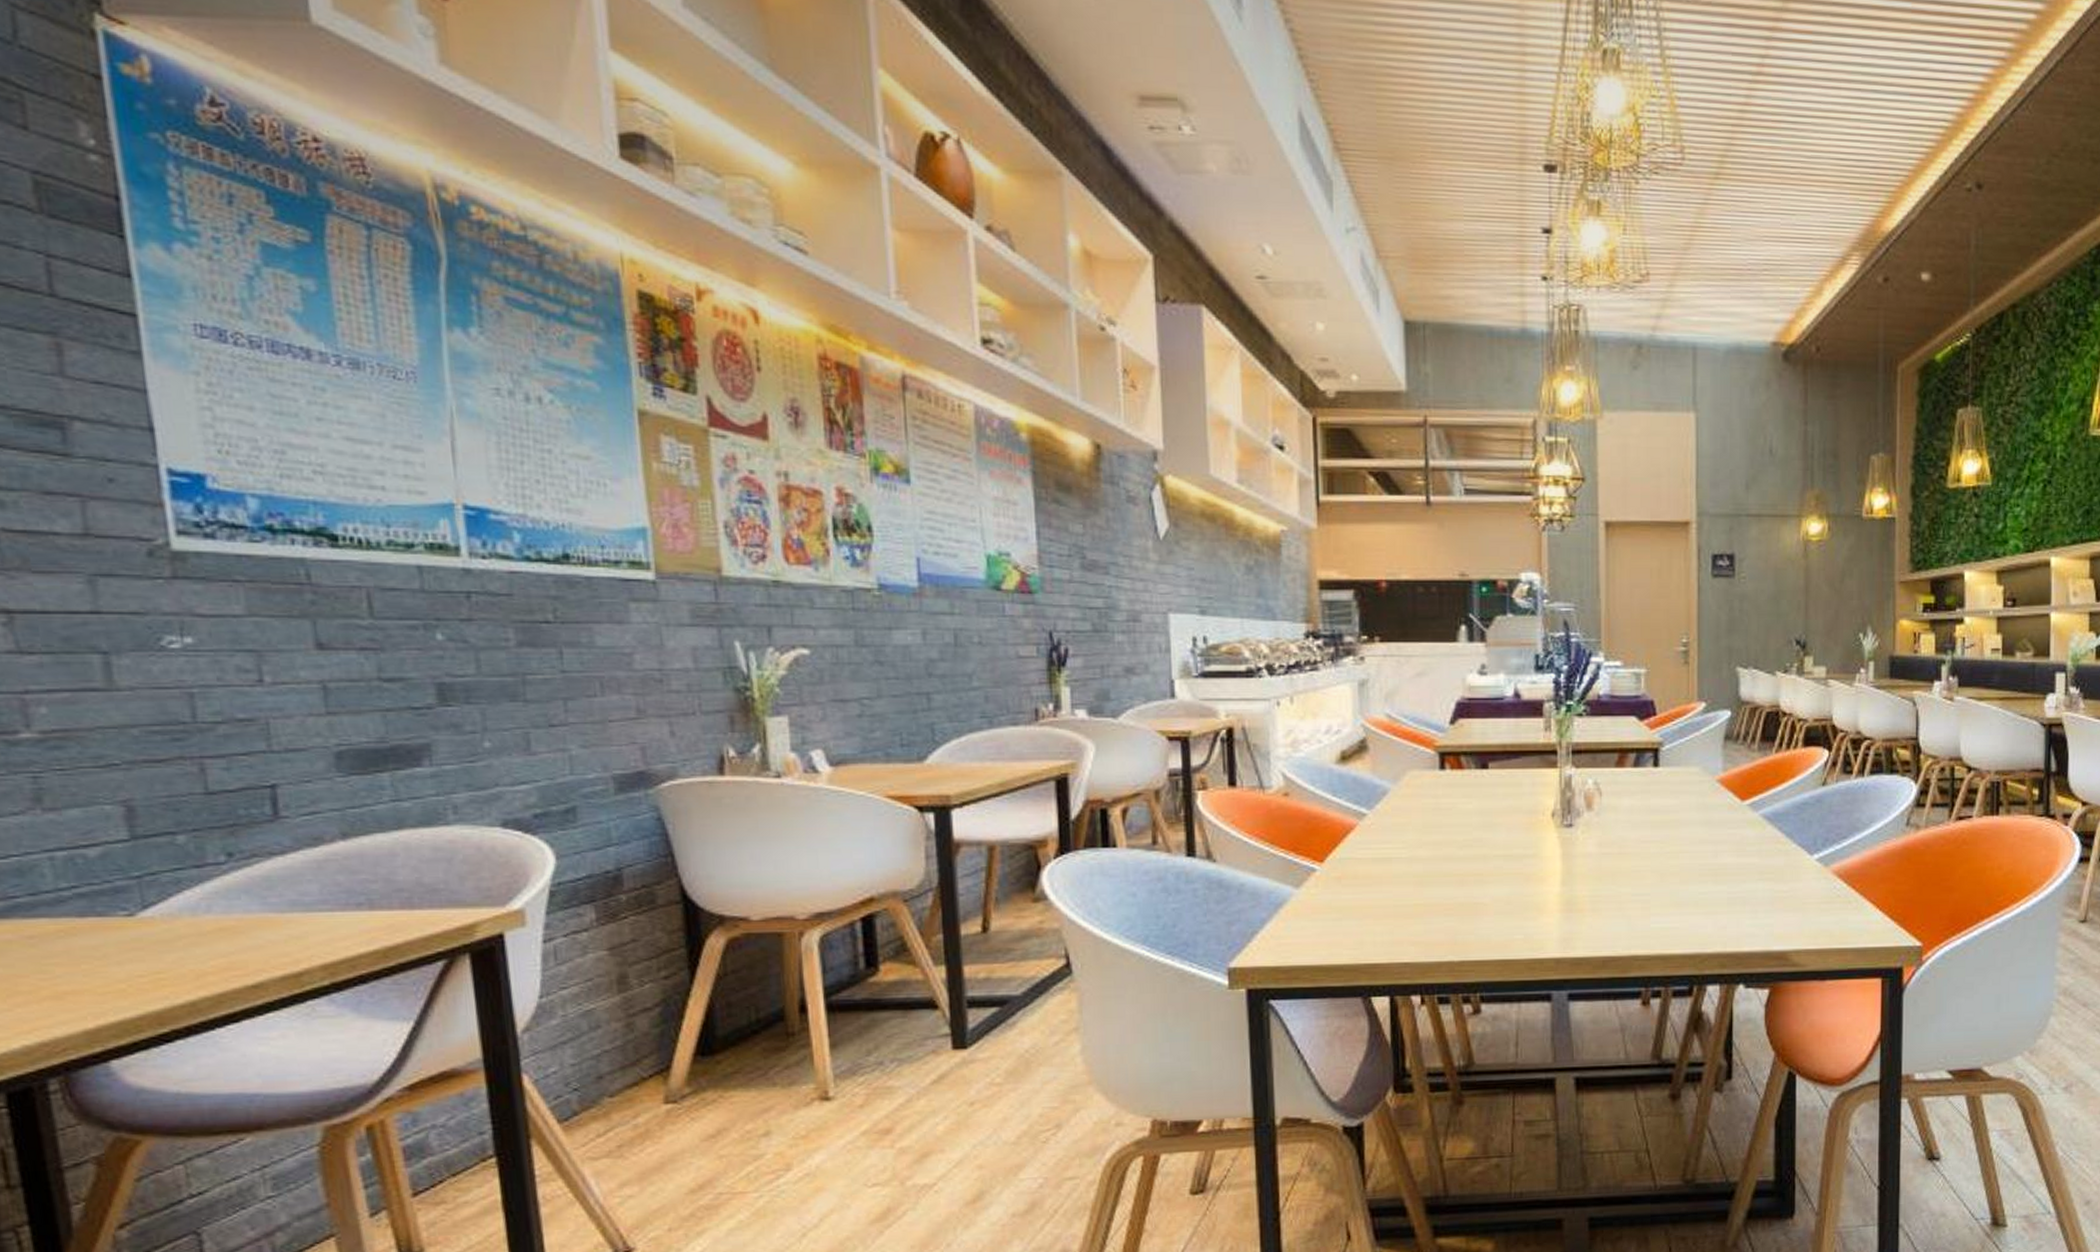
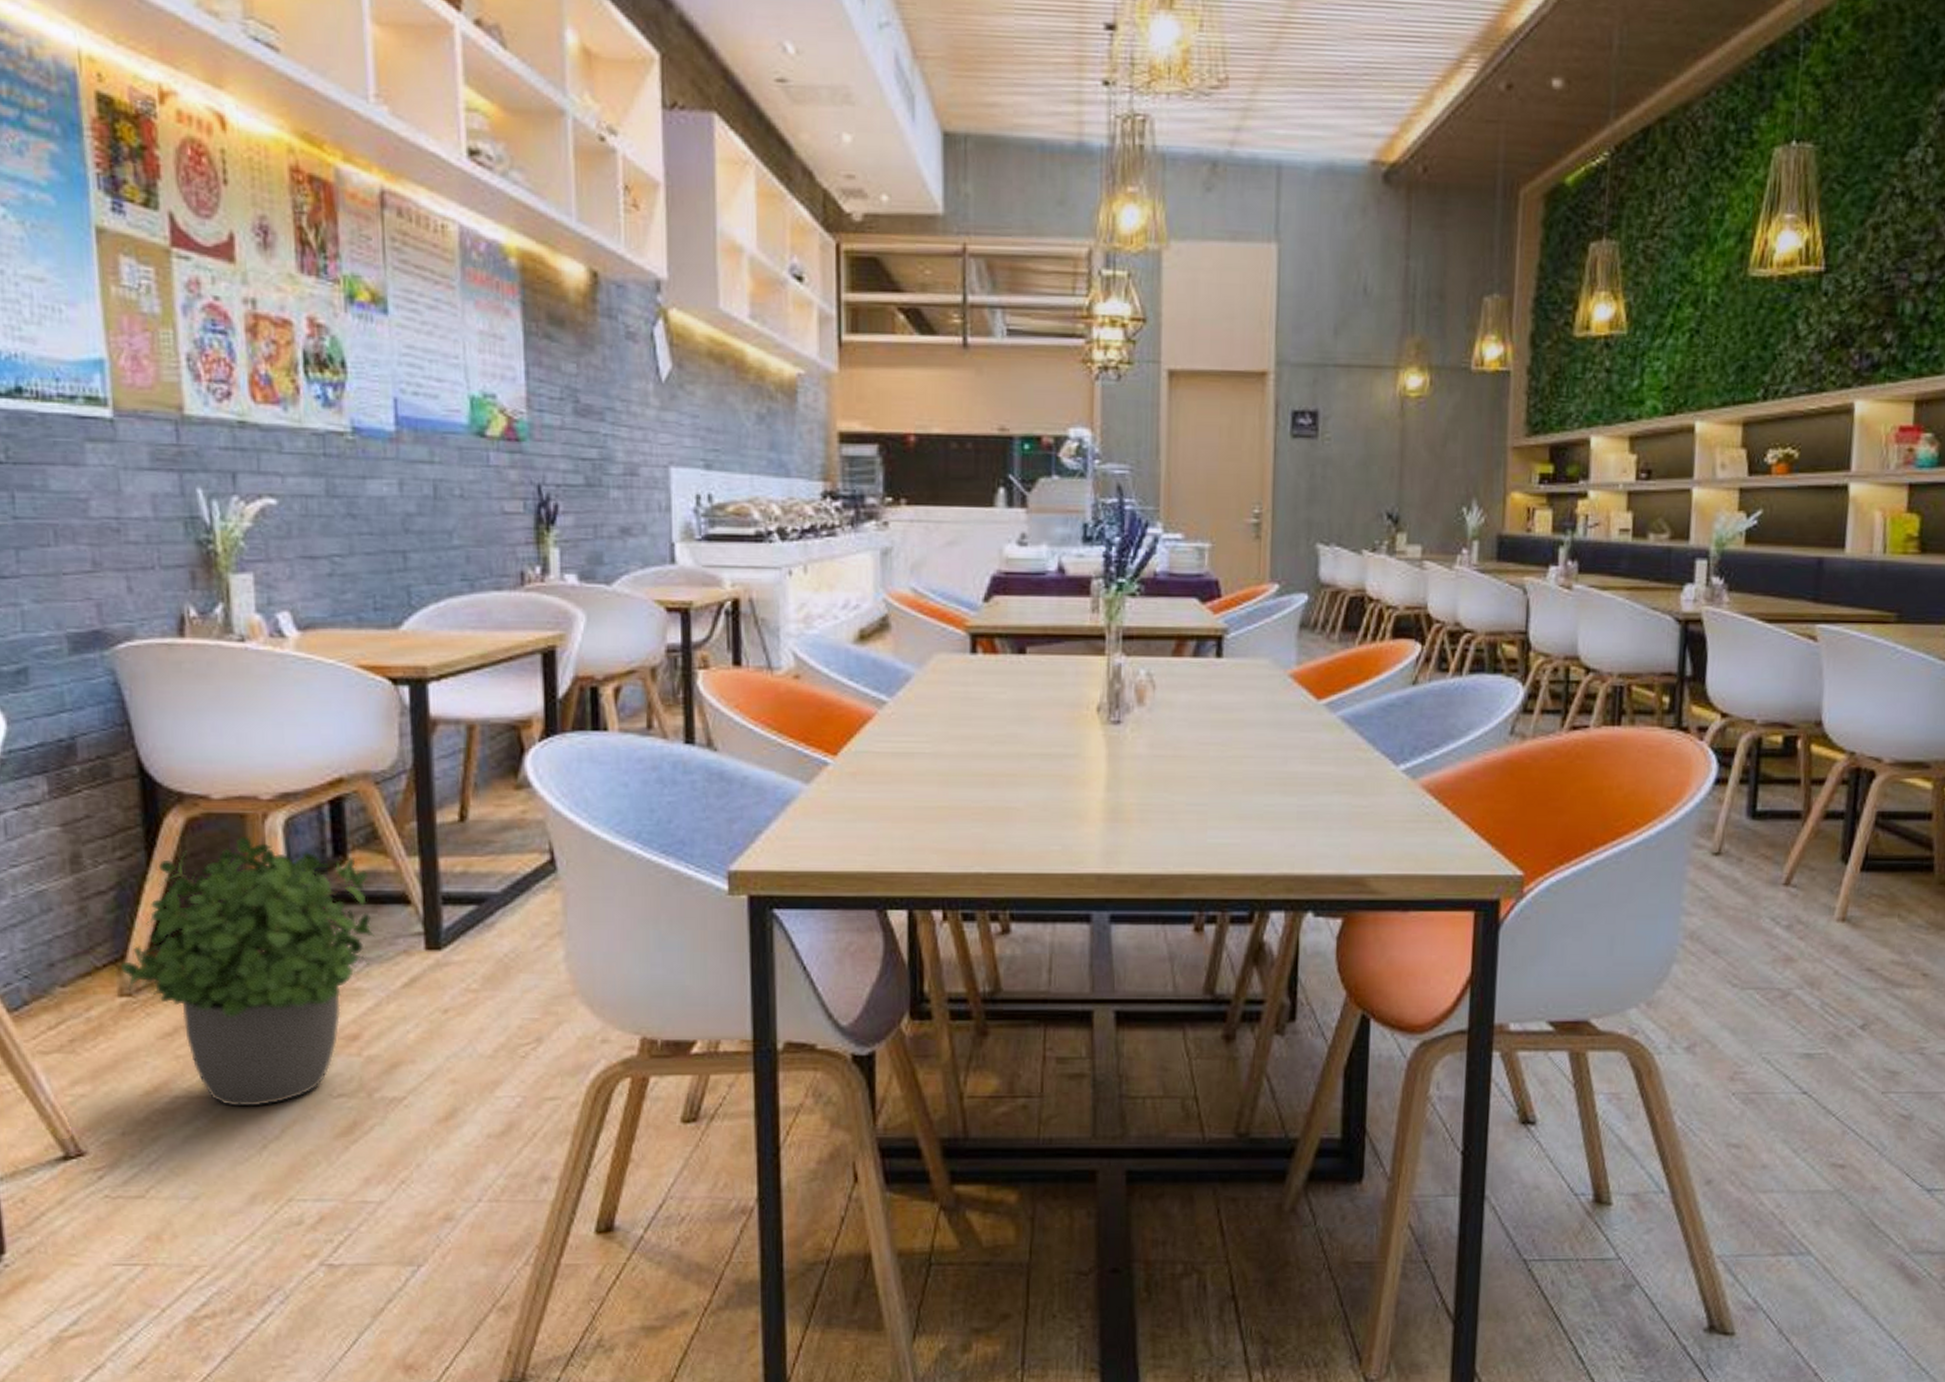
potted plant: none [665,952,906,1200] -> present [120,835,376,1107]

